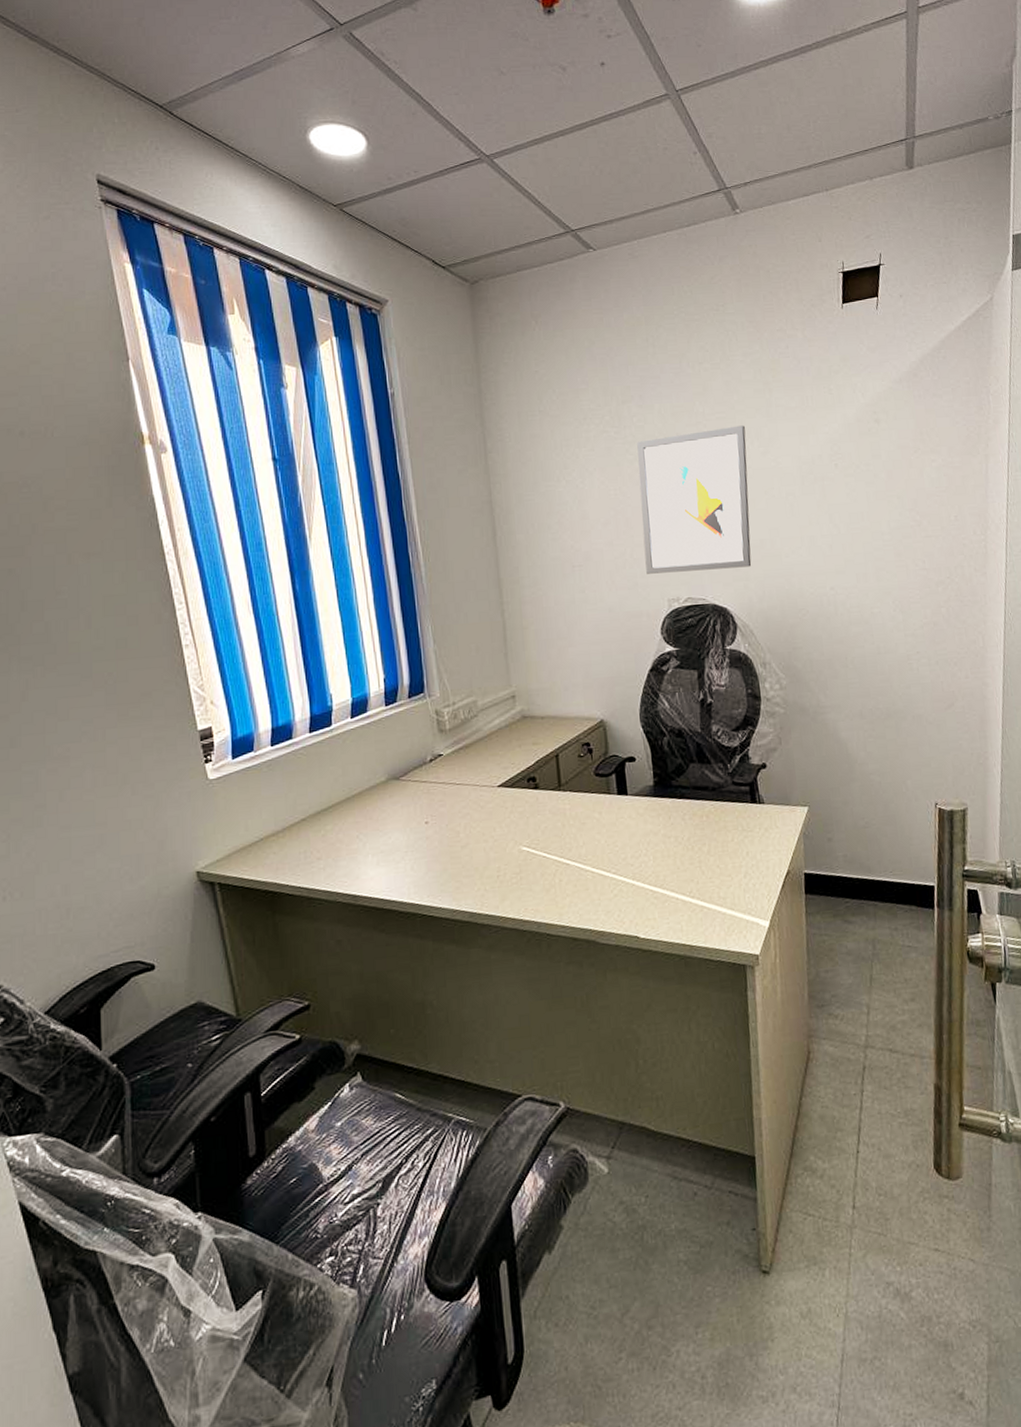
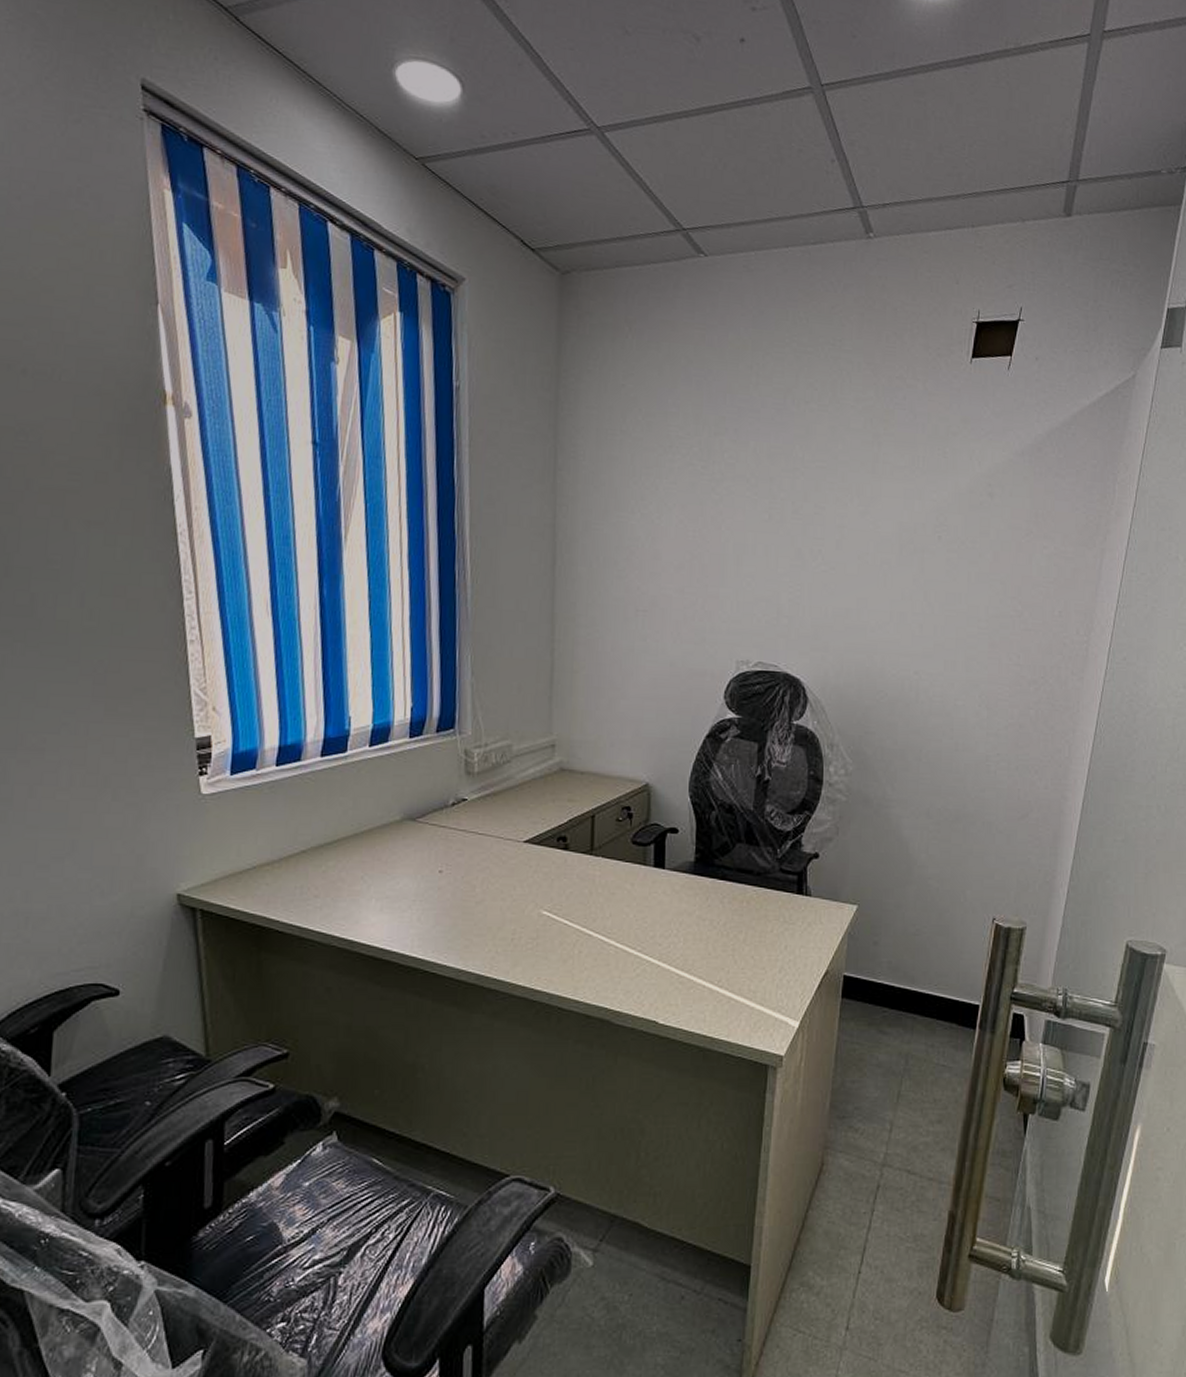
wall art: present [637,425,752,574] -> none [717,478,846,637]

